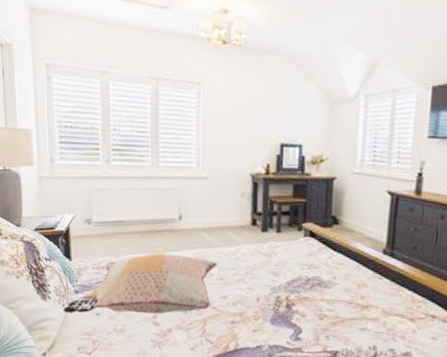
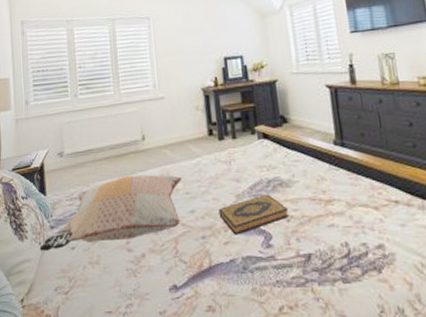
hardback book: none [252,291,323,325] -> present [218,194,290,235]

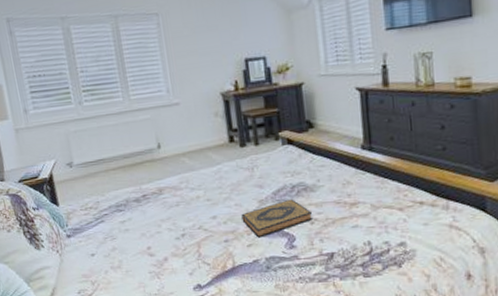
decorative pillow: present [39,175,182,251] -> none [57,183,202,258]

